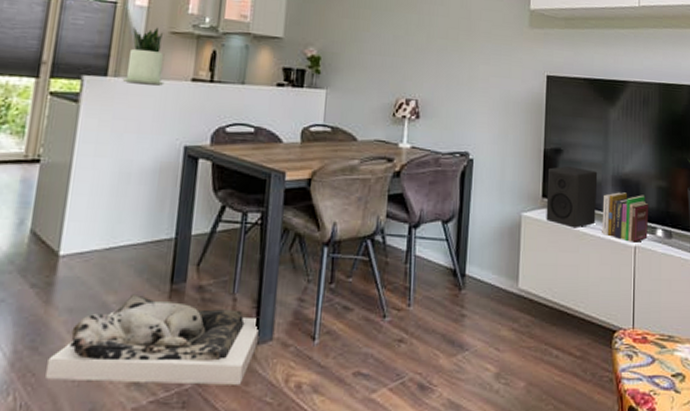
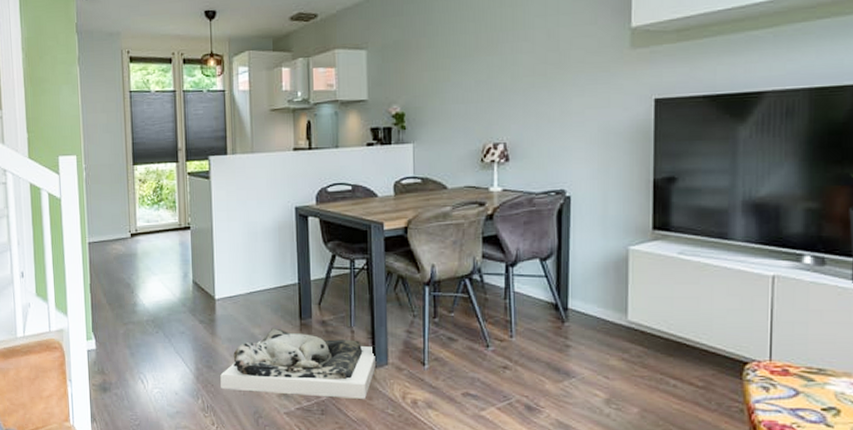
planter: present [122,27,165,87] -> none [239,107,272,160]
speaker: present [546,165,598,229] -> none [658,194,723,260]
books: present [602,192,649,242] -> none [729,218,793,271]

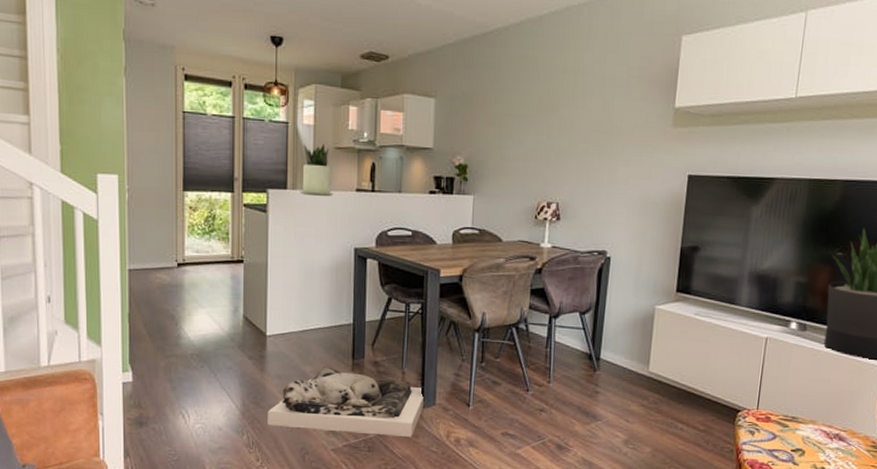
planter: none [239,107,272,160] -> present [299,144,334,197]

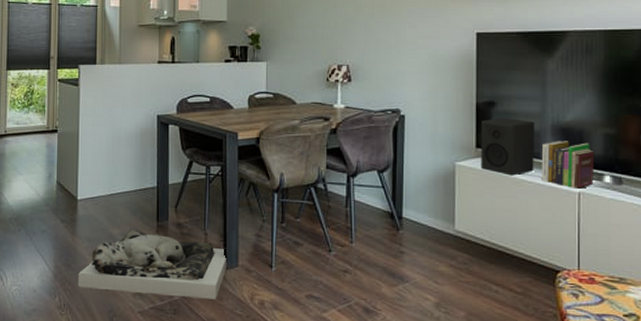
planter: present [299,144,334,197] -> none [107,22,138,70]
speaker: none [679,262,735,321] -> present [480,117,535,176]
books: none [734,287,786,334] -> present [541,141,595,189]

